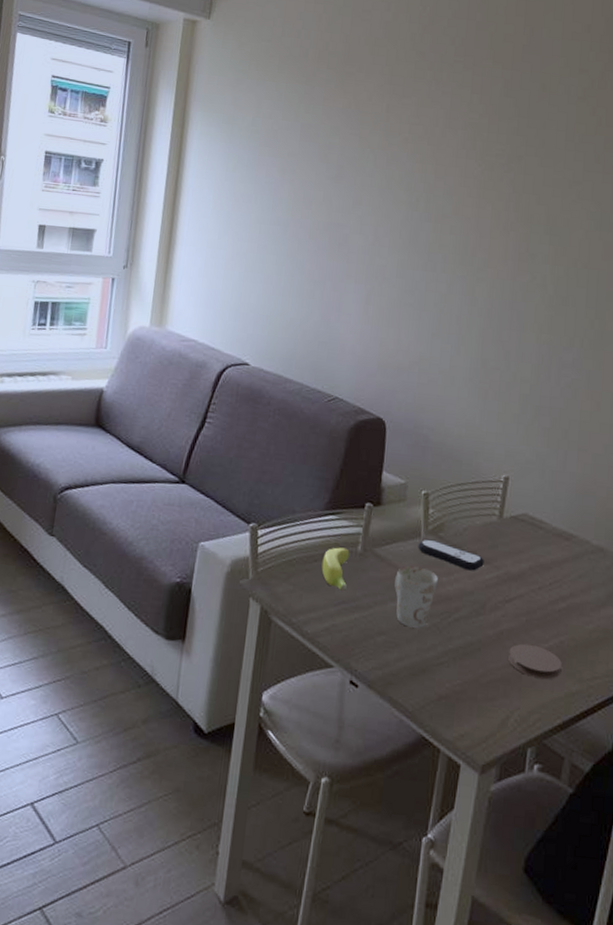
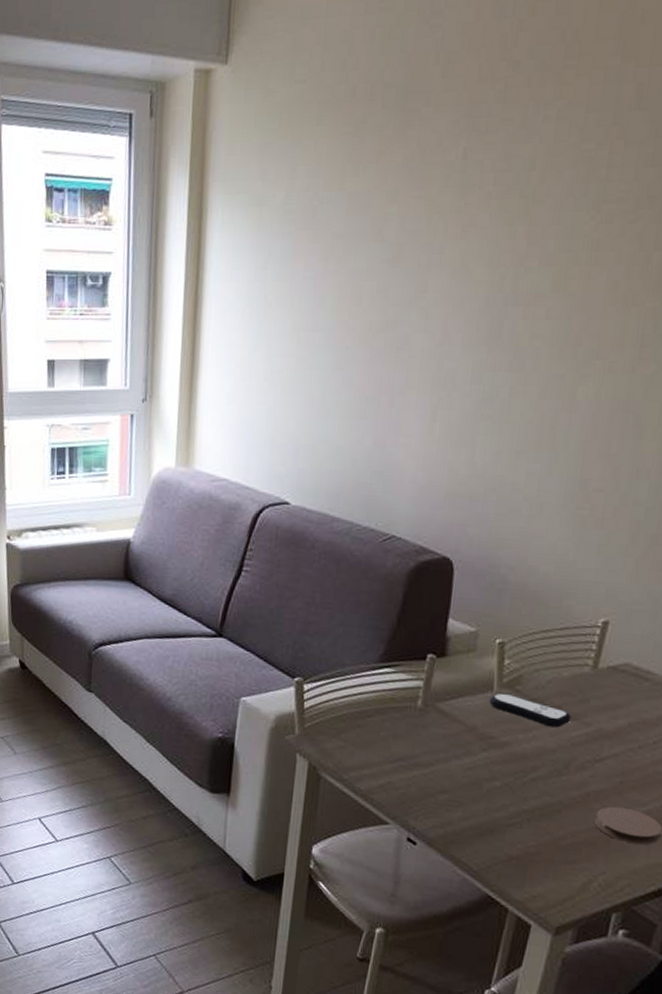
banana: present [321,547,350,591] -> none [375,702,408,748]
mug: present [394,565,438,628] -> none [460,721,513,787]

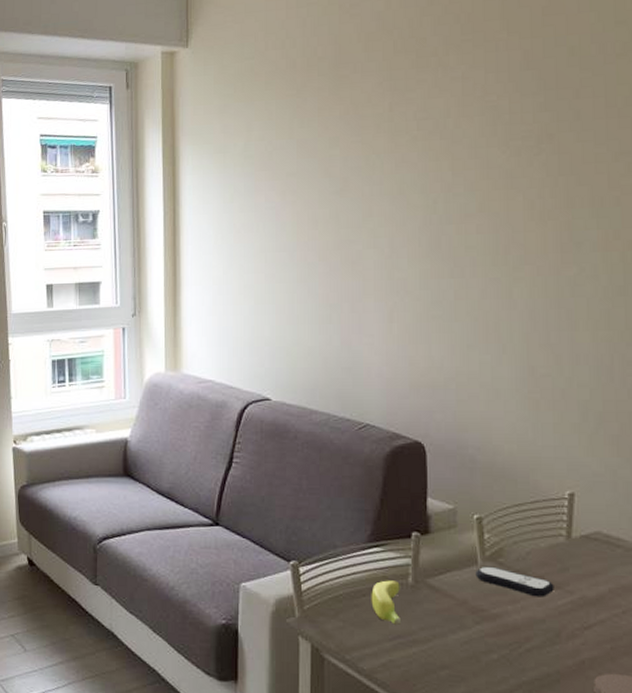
banana: none [375,702,408,748] -> present [371,580,400,625]

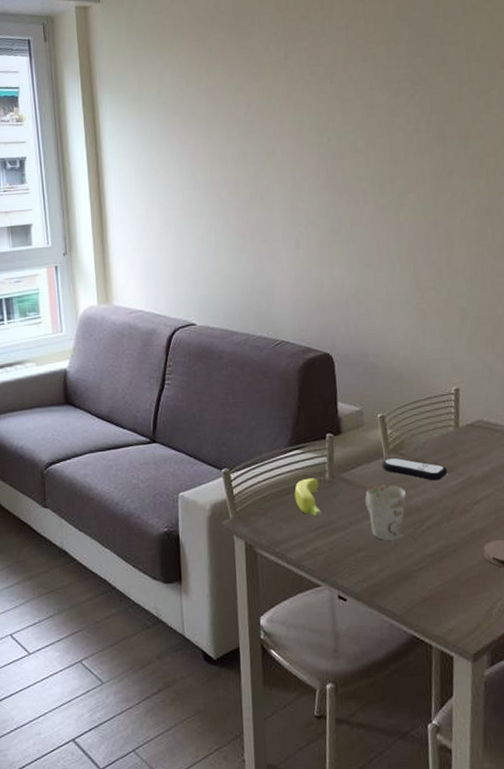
mug: none [453,595,502,660] -> present [365,484,406,540]

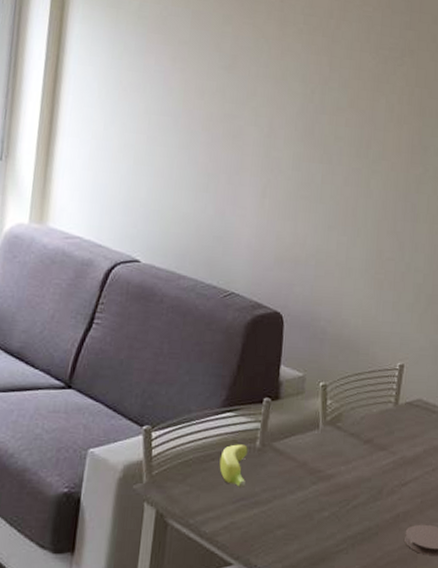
mug: present [365,484,406,540] -> none [293,457,337,518]
remote control: present [382,457,448,481] -> none [316,430,381,458]

